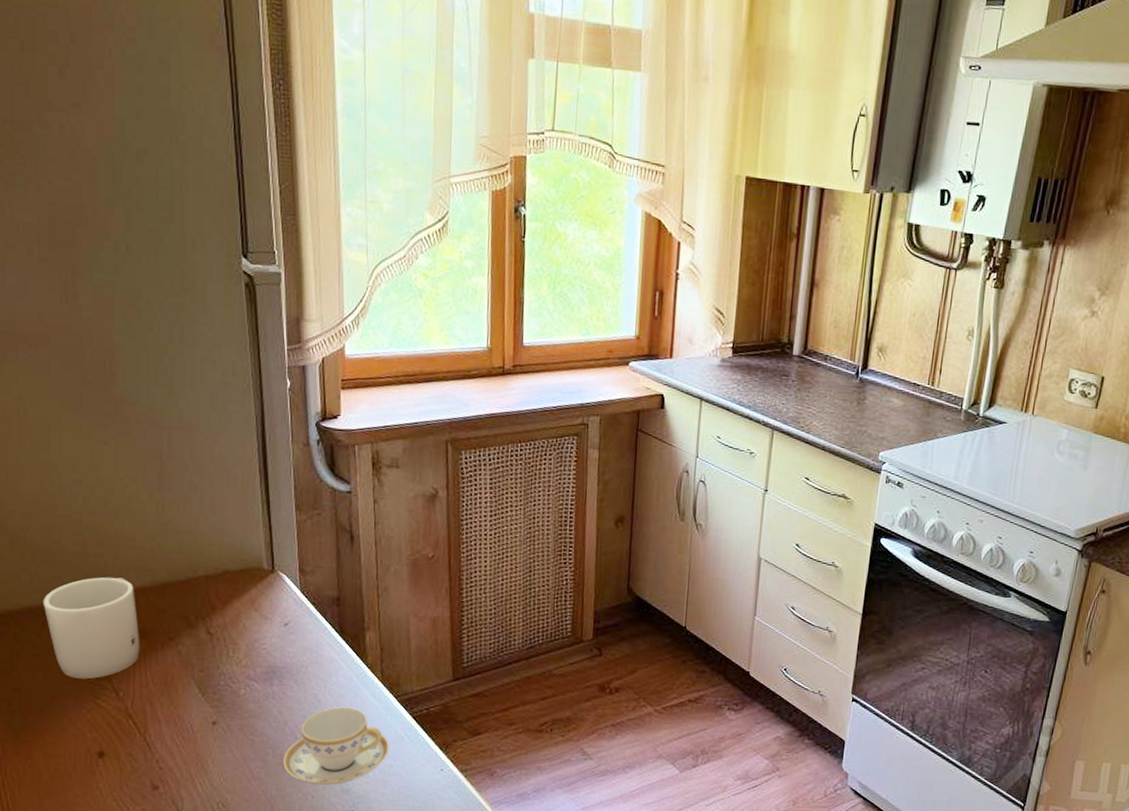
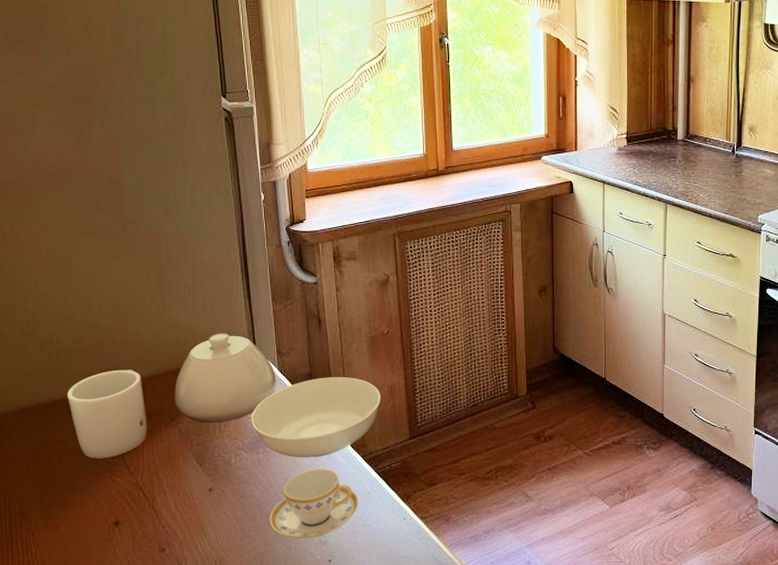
sugar bowl: none [173,542,298,647] -> present [174,333,277,423]
bowl: none [264,603,421,695] -> present [250,377,381,457]

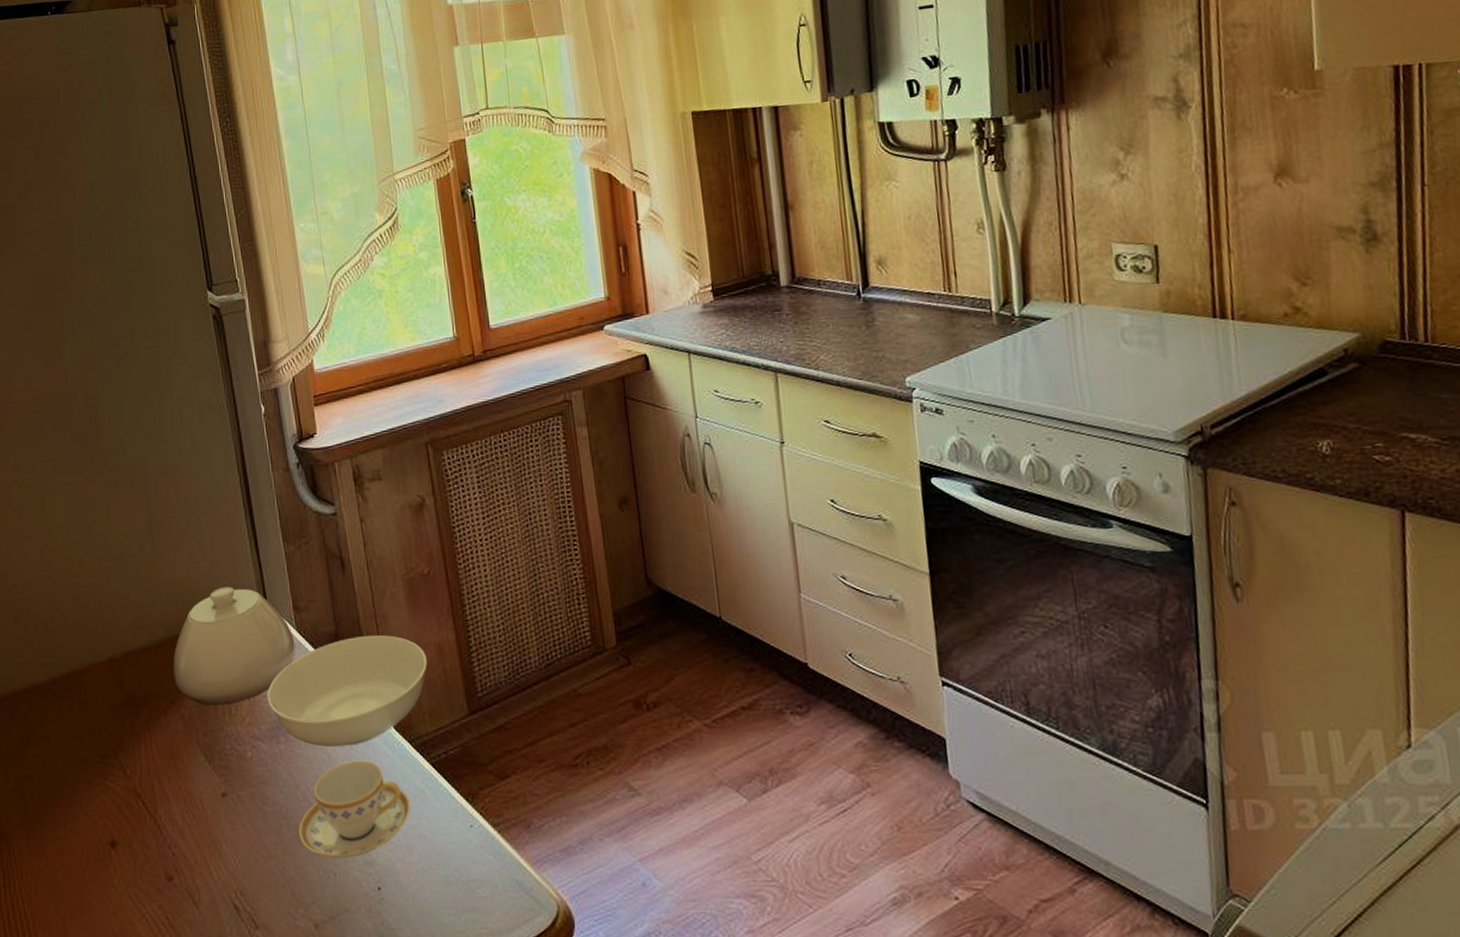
mug: present [67,369,147,459] -> none [48,640,144,759]

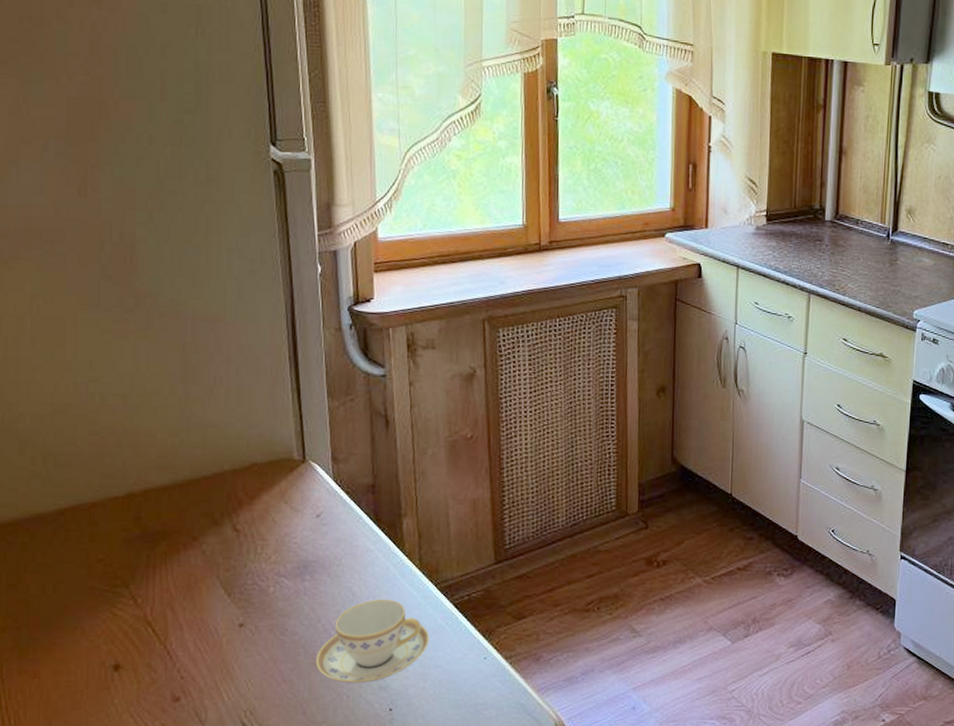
sugar bowl: present [172,586,296,706] -> none [196,434,330,544]
bowl: present [266,635,427,747] -> none [295,489,460,586]

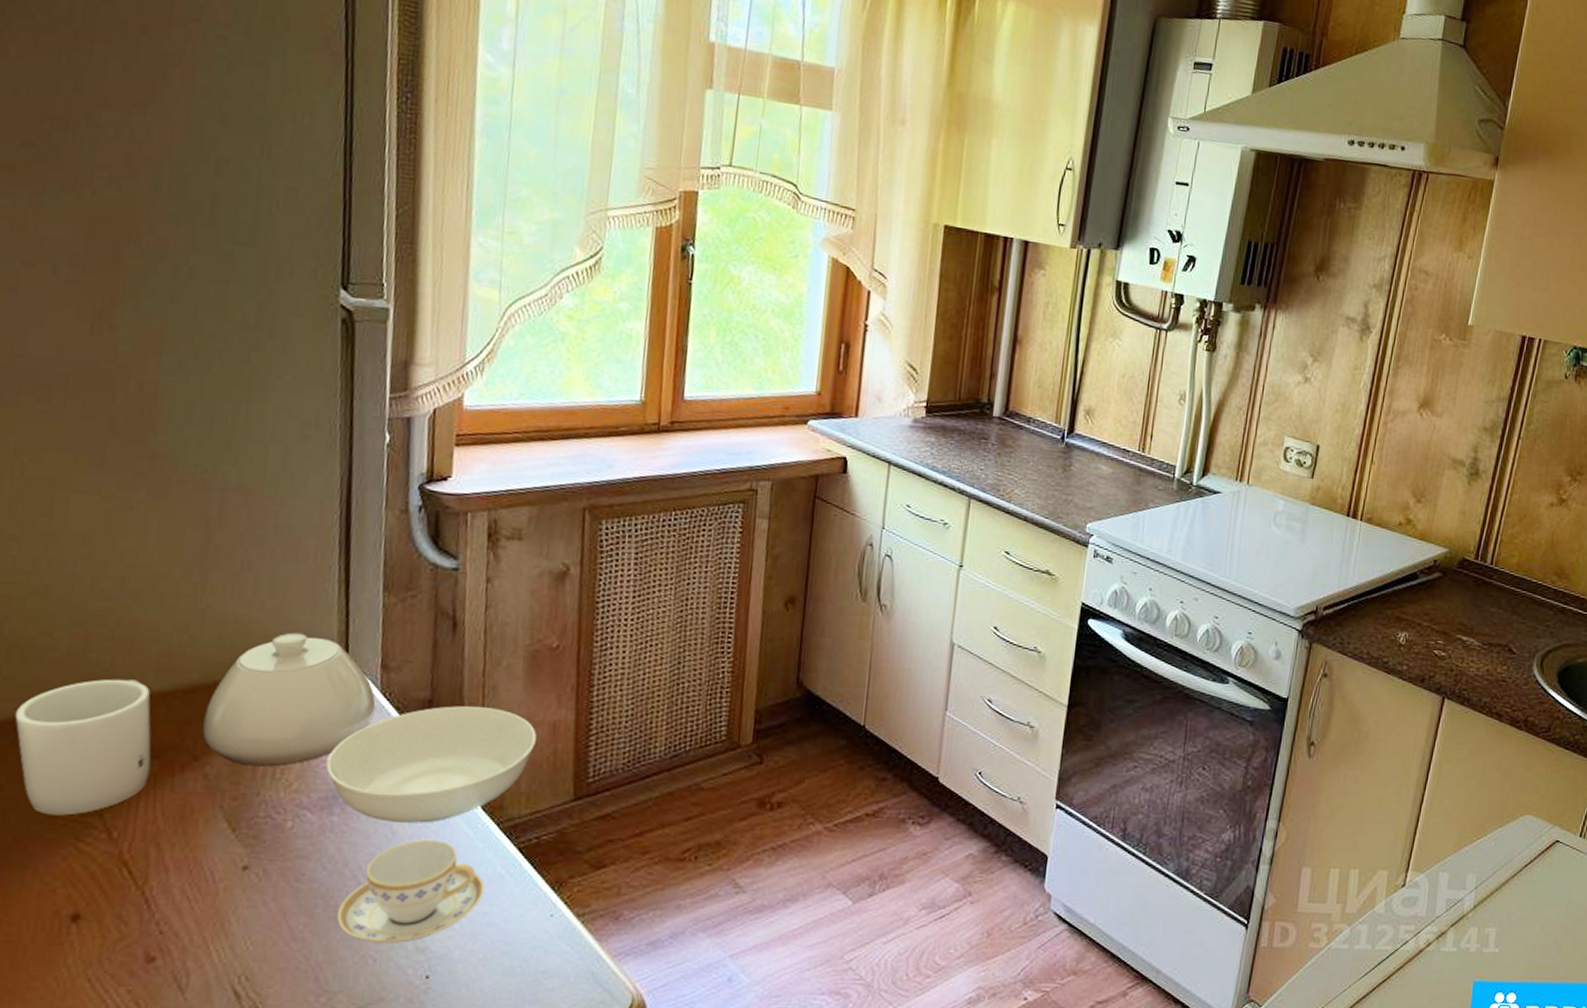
mug: none [54,477,161,587] -> present [14,678,152,816]
sugar bowl: none [196,434,330,544] -> present [201,632,376,767]
bowl: none [295,489,460,586] -> present [325,706,537,823]

